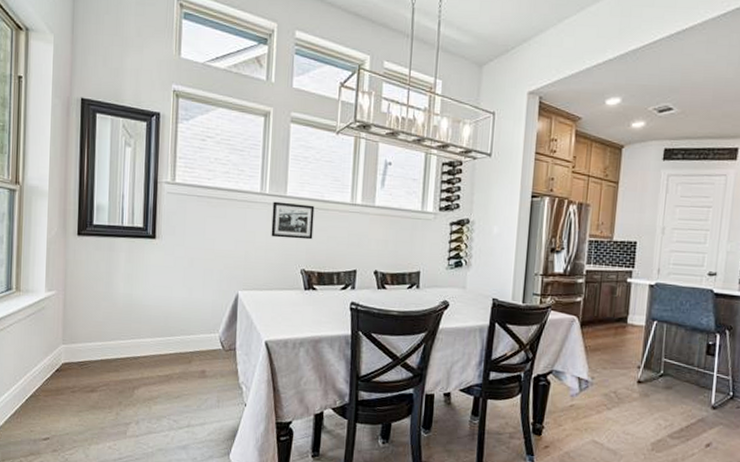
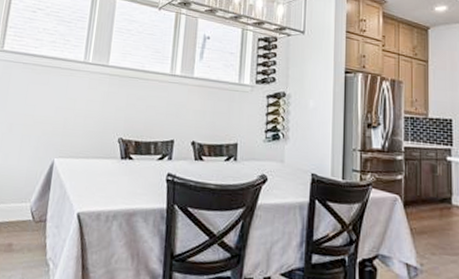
picture frame: present [271,201,315,240] -> none [91,70,135,109]

